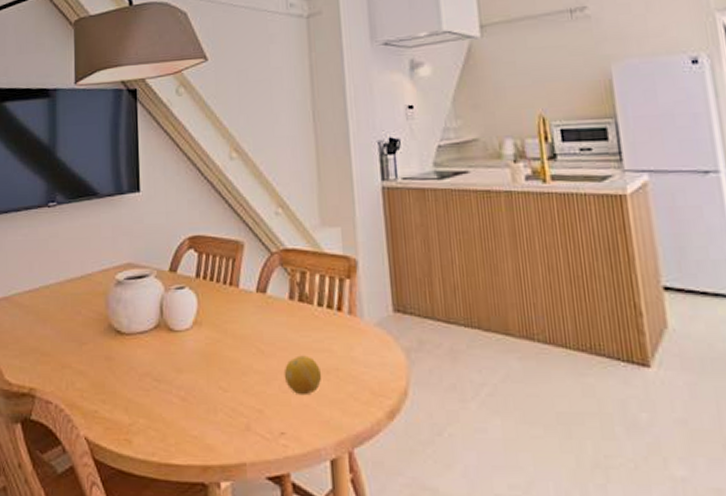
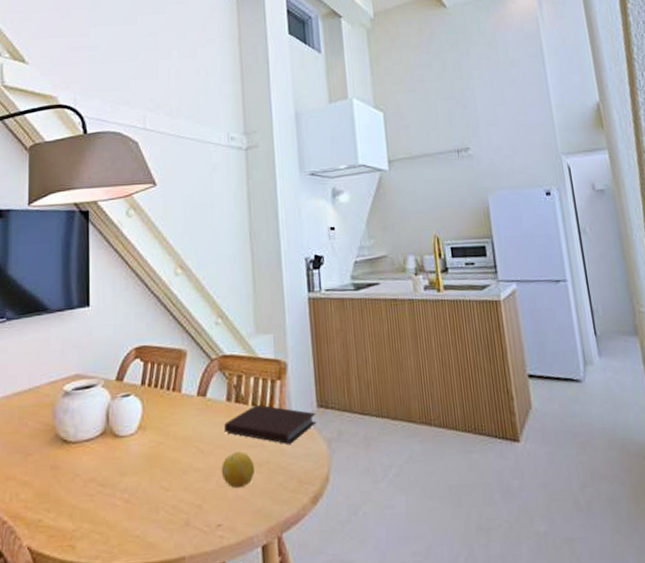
notebook: none [287,305,393,351] -> present [224,404,317,444]

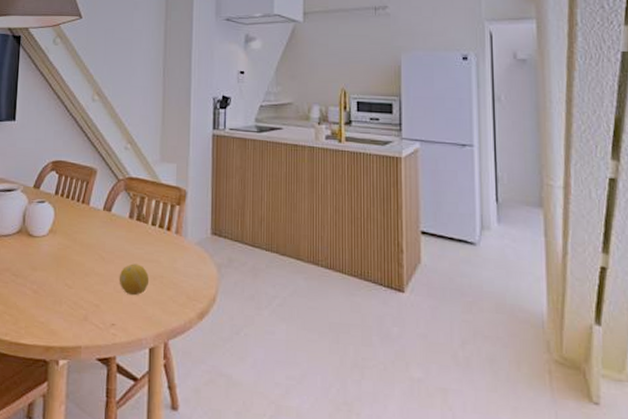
notebook: present [224,404,317,444] -> none [125,224,209,264]

